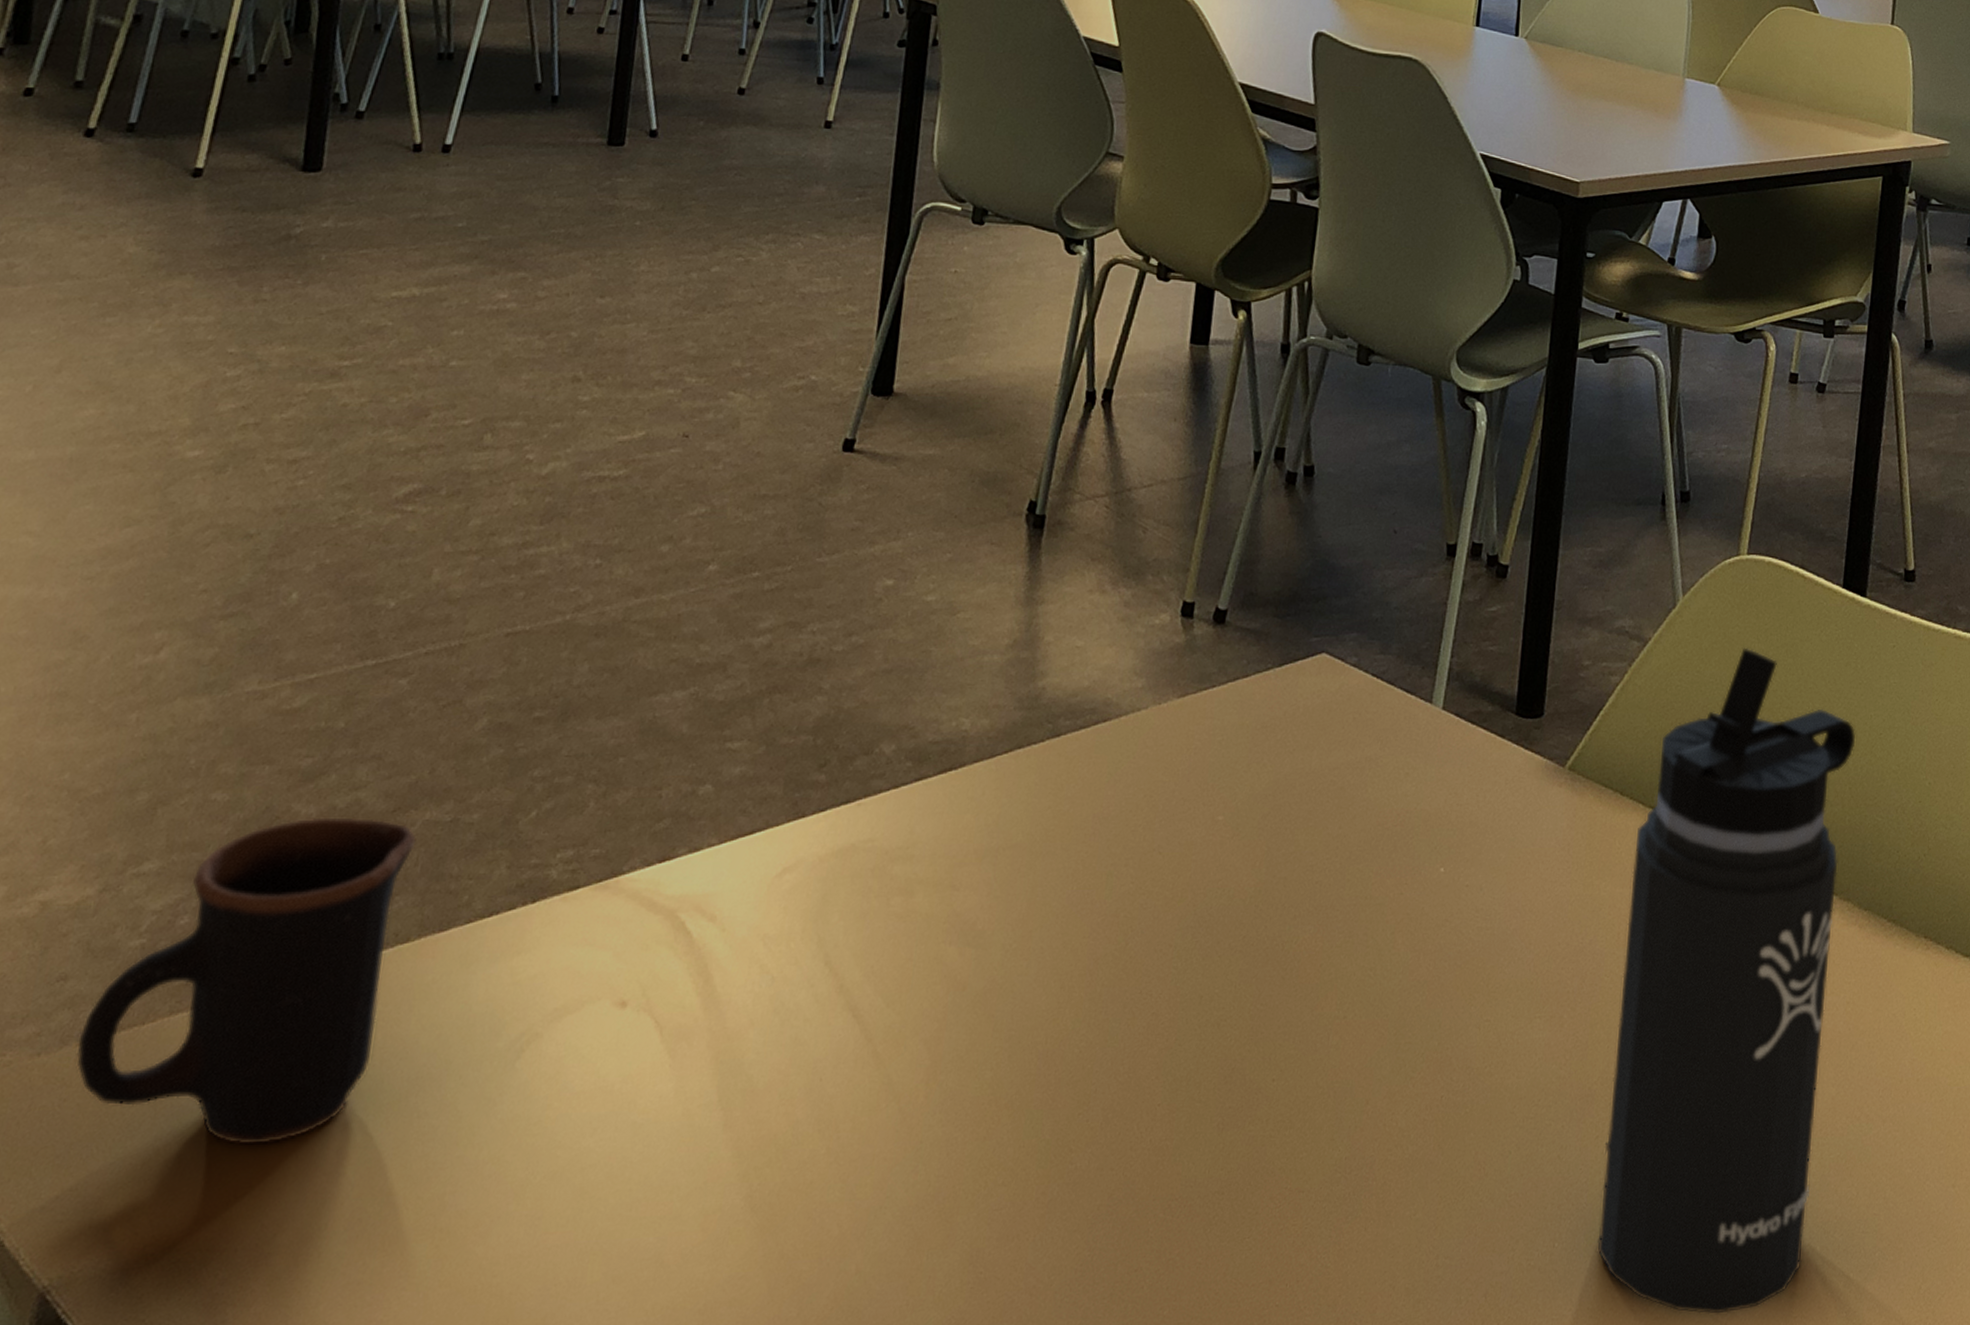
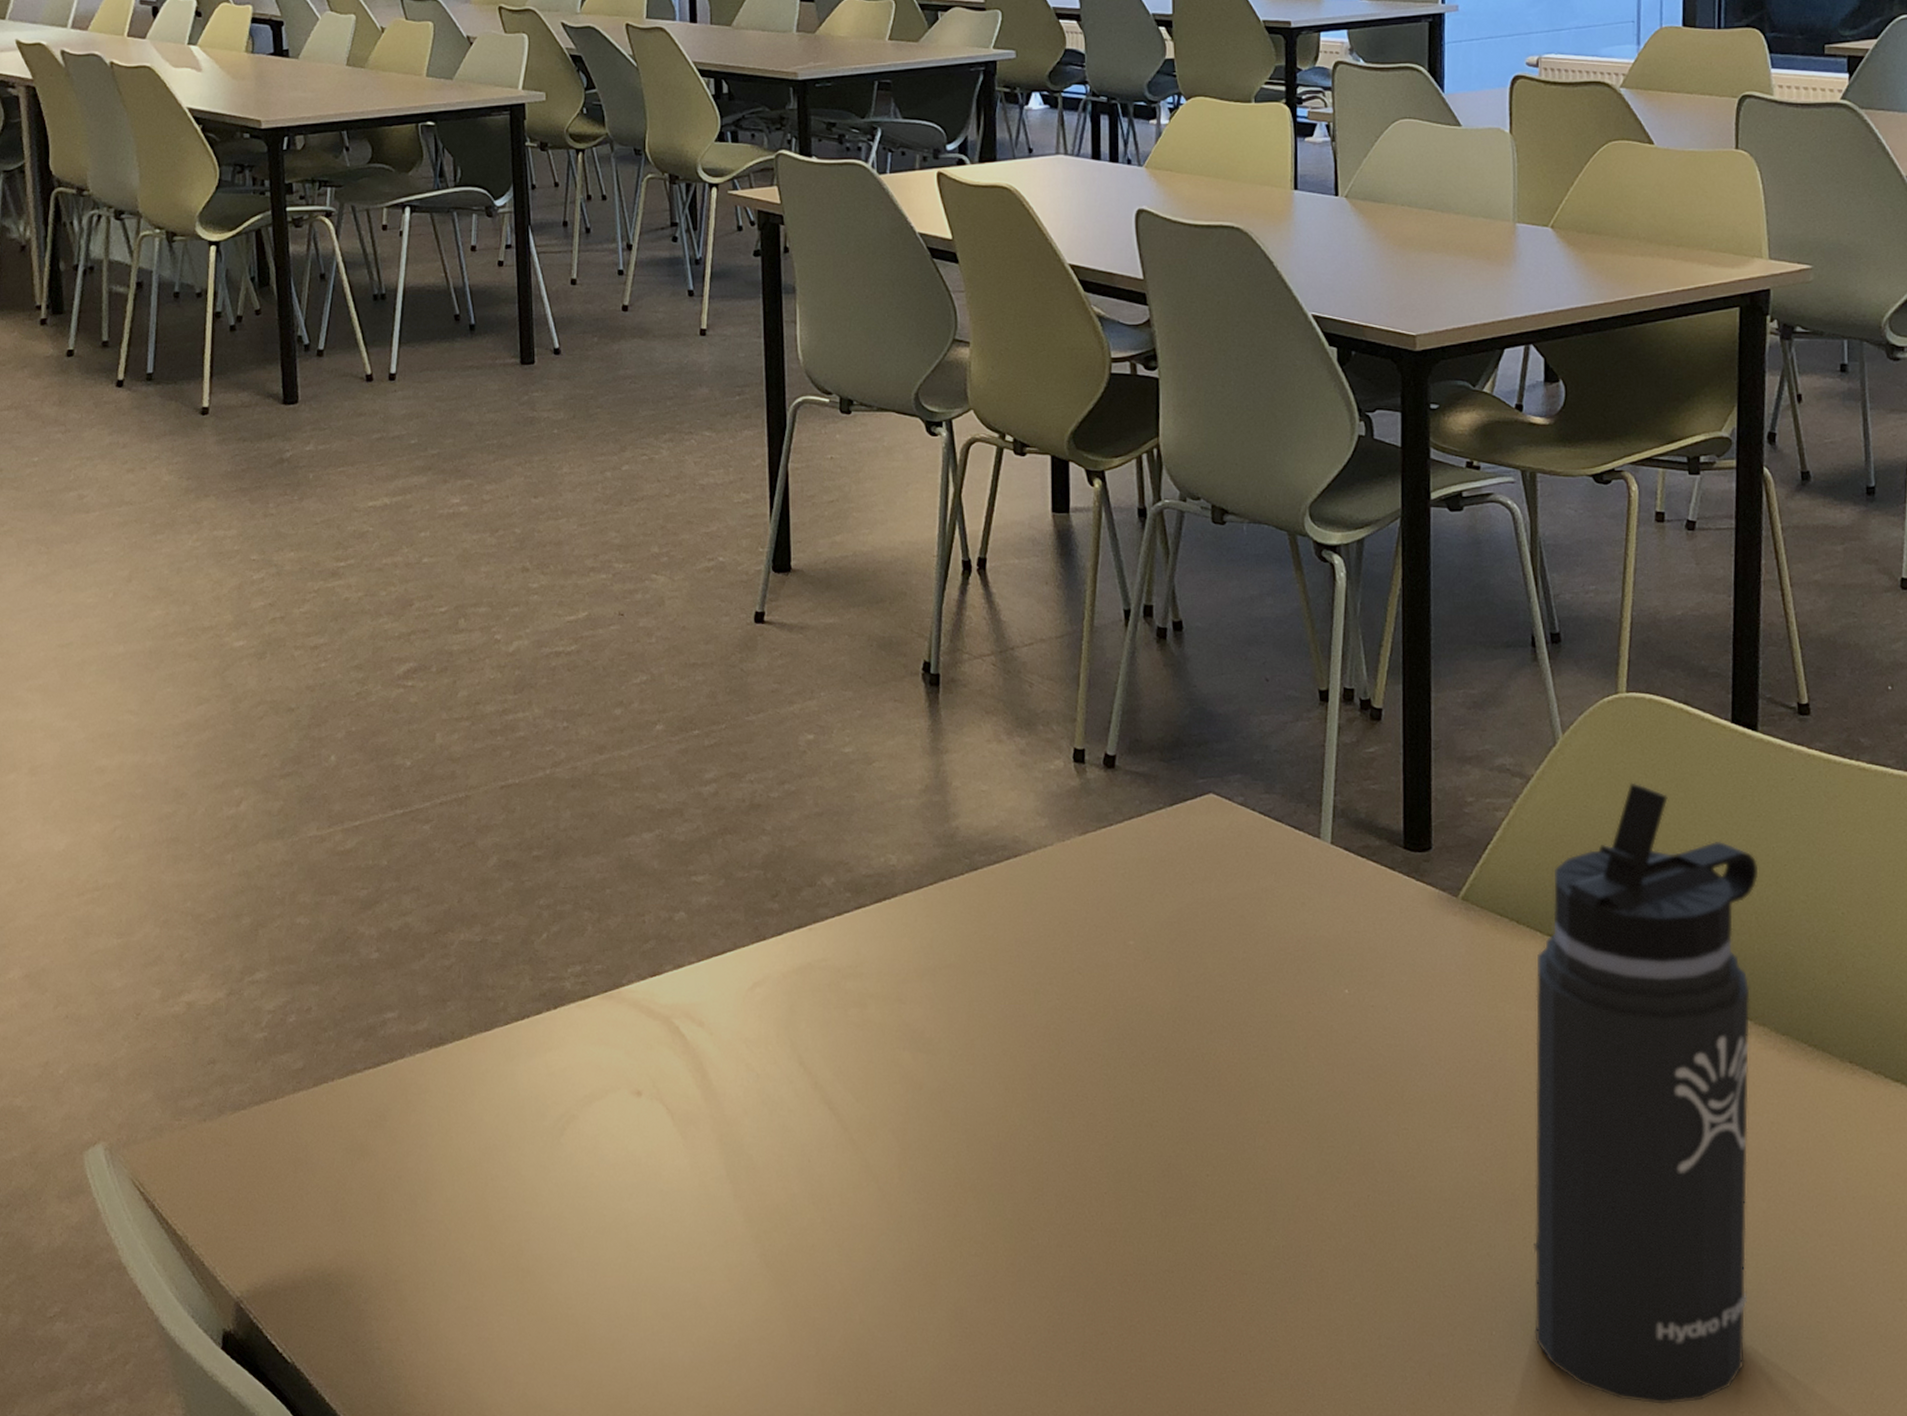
mug: present [76,817,417,1145] -> none [231,938,456,1196]

